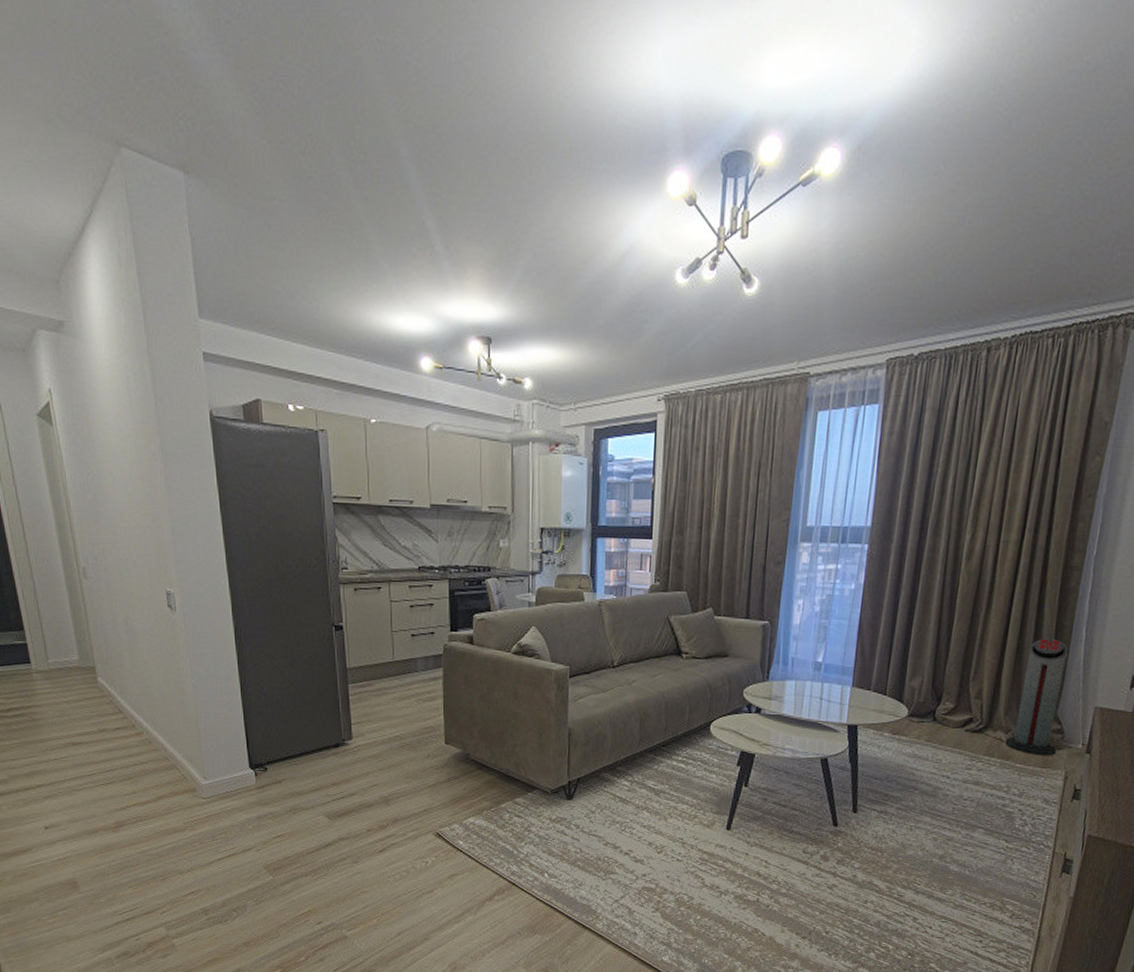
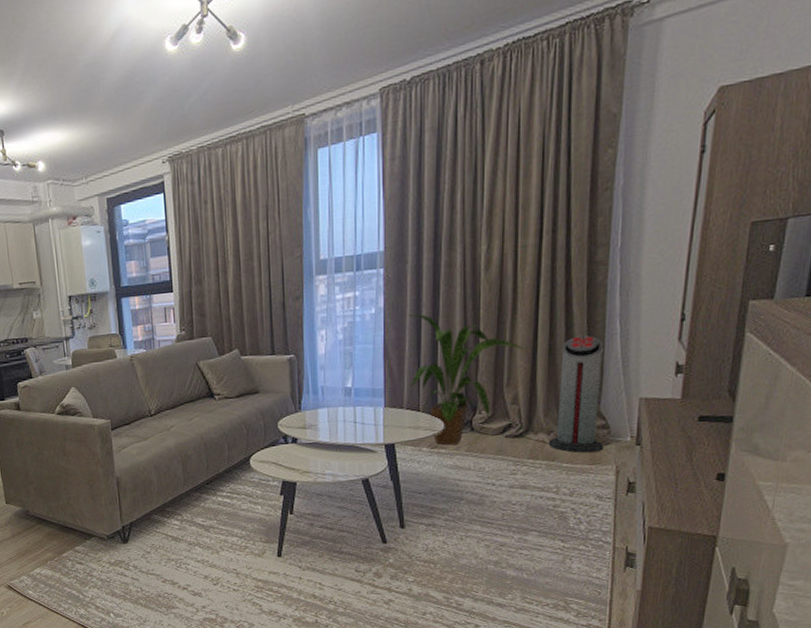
house plant: none [879,595,995,734] -> present [409,314,525,445]

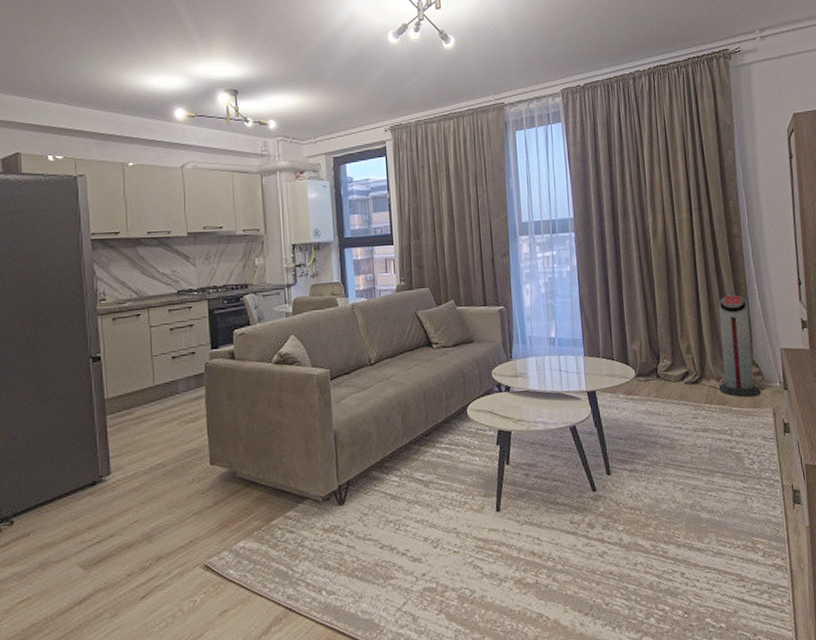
house plant: present [409,314,525,445] -> none [598,272,691,392]

